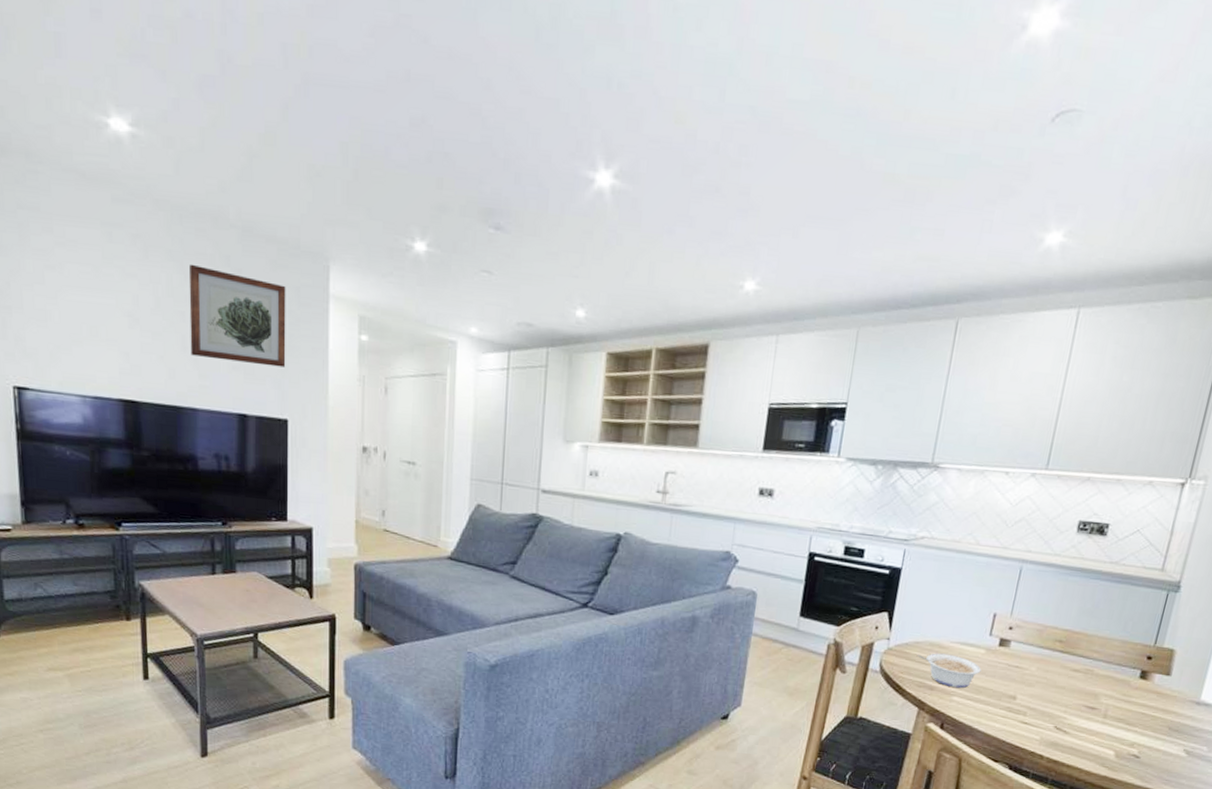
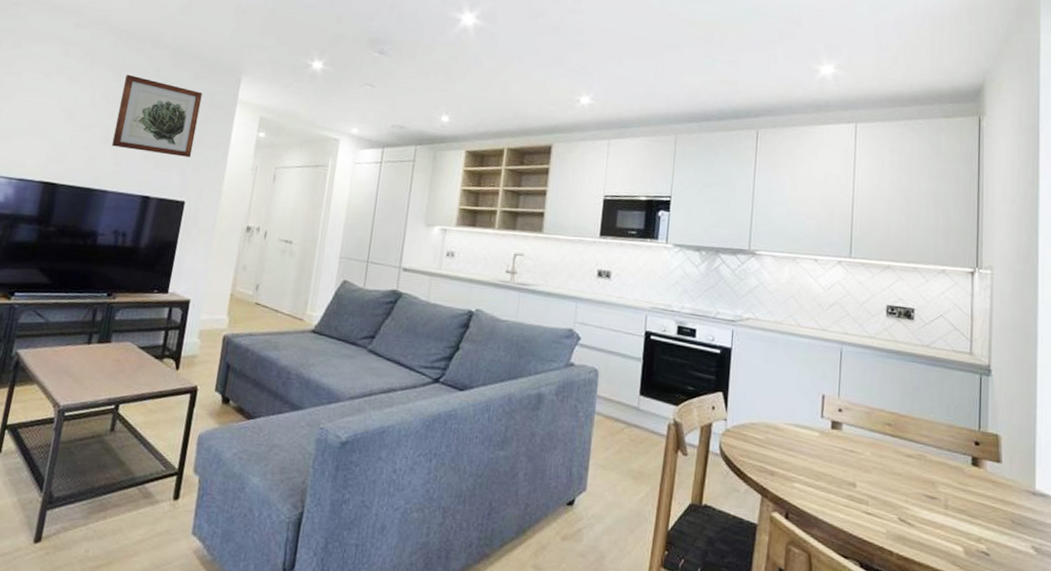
legume: present [918,653,981,689] -> none [755,435,818,474]

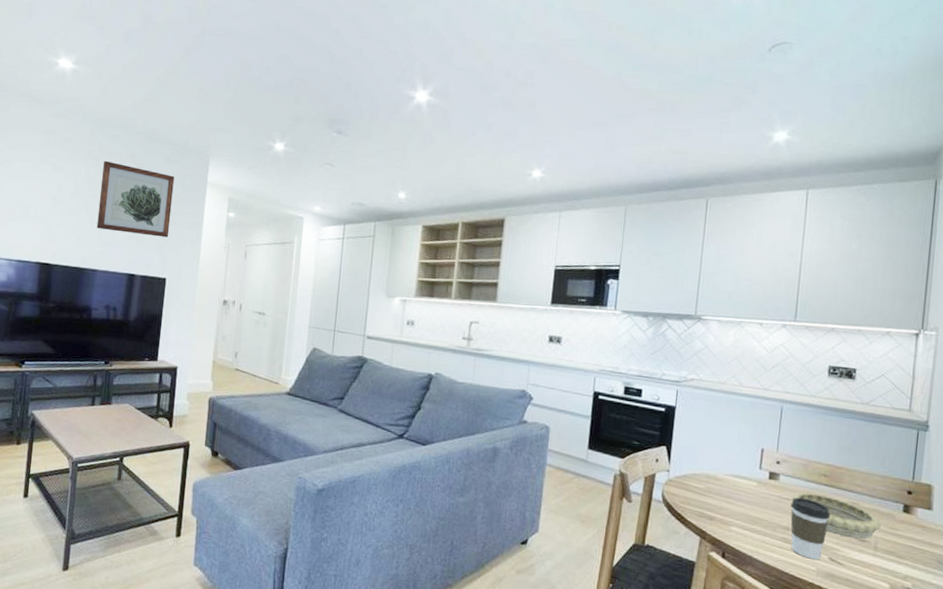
coffee cup: none [855,449,897,520] -> present [790,497,831,560]
decorative bowl: none [856,444,951,496] -> present [791,492,882,539]

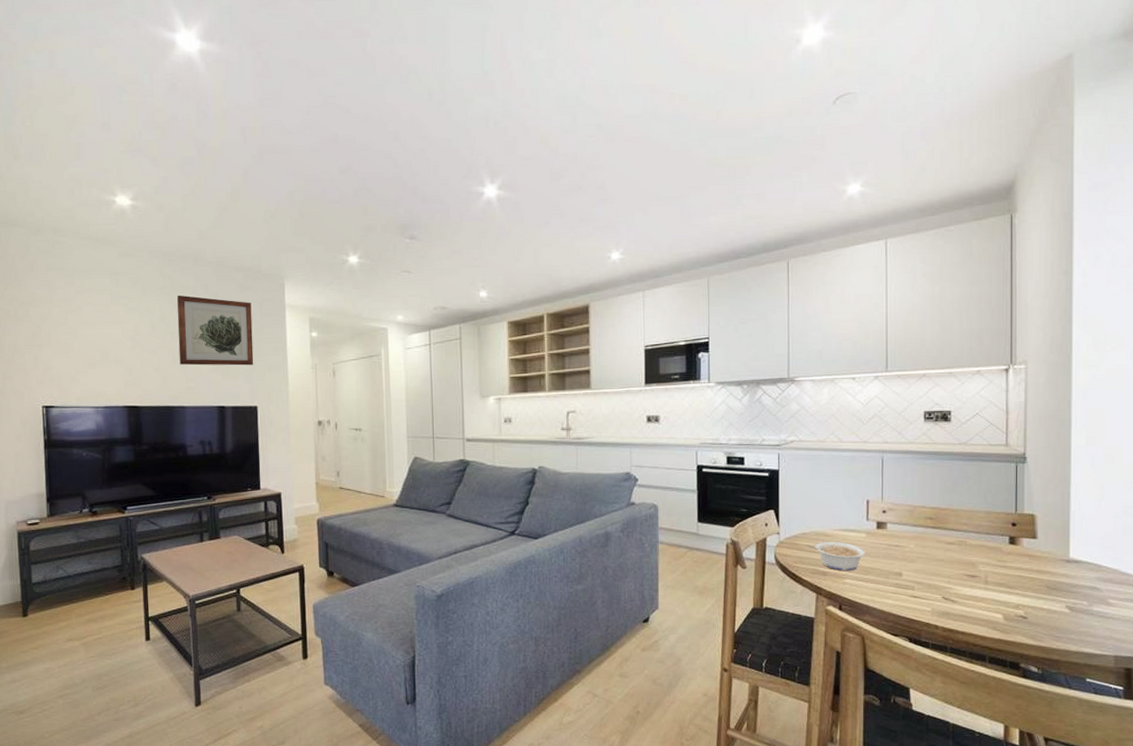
legume: none [696,485,755,519] -> present [807,541,866,571]
coffee cup: present [790,497,831,560] -> none [900,543,940,600]
decorative bowl: present [791,492,882,539] -> none [900,537,990,575]

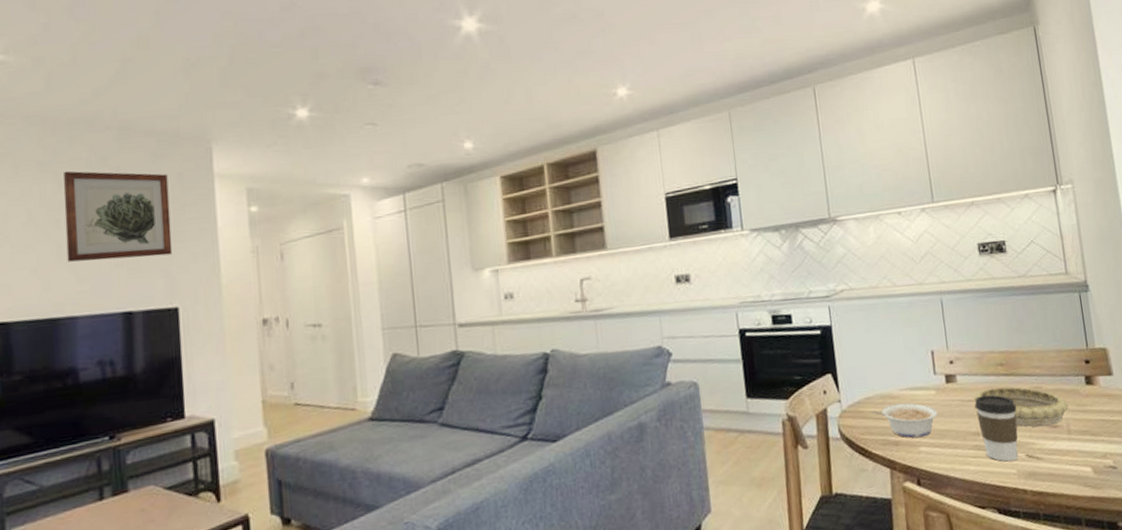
decorative bowl: none [900,537,990,575] -> present [973,387,1069,427]
coffee cup: none [900,543,940,600] -> present [974,394,1018,462]

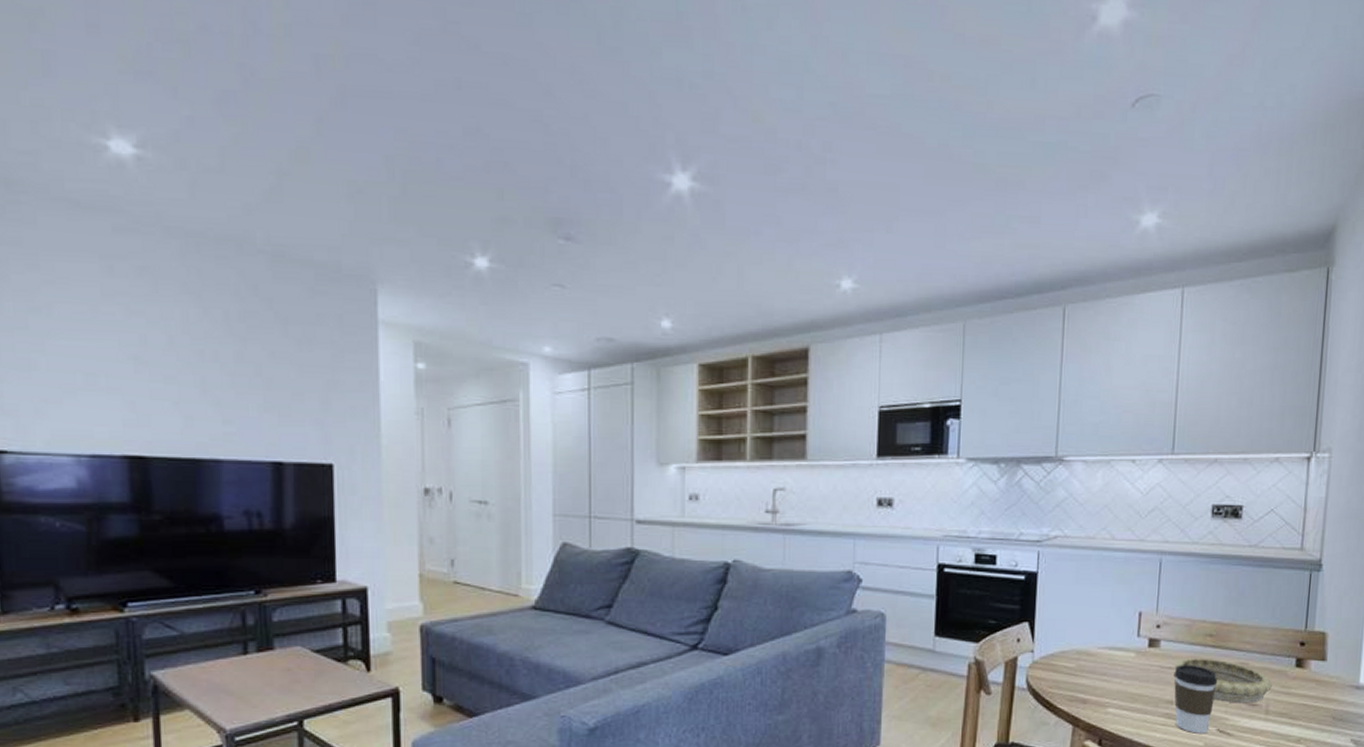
wall art: present [63,171,173,262] -> none [208,296,329,405]
legume: present [872,403,938,438] -> none [1065,661,1134,699]

